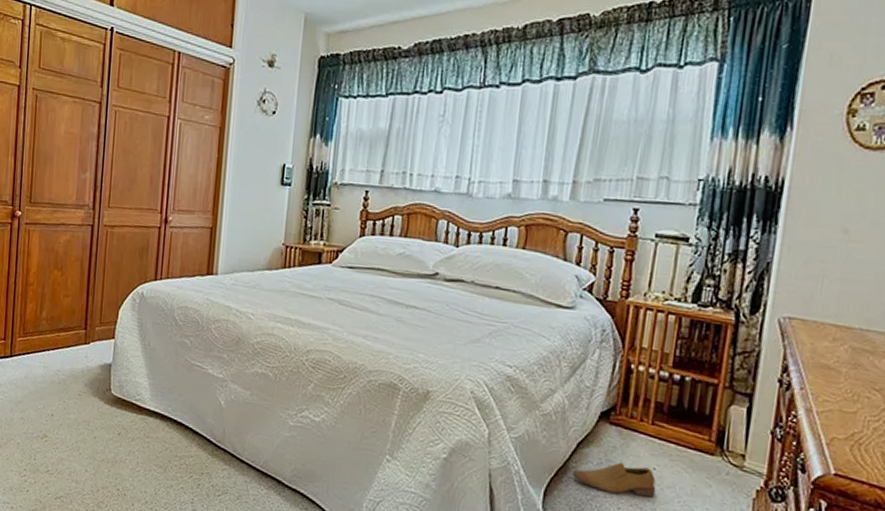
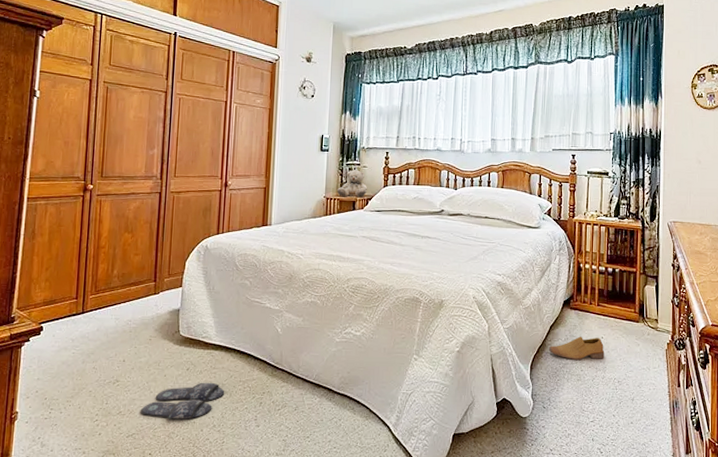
slippers: none [68,451,159,491] -> present [140,382,225,421]
teddy bear: none [300,211,339,249] -> present [337,170,368,198]

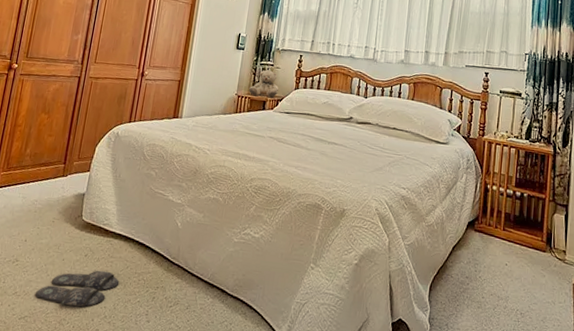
shoe: present [548,336,605,360] -> none [449,261,508,287]

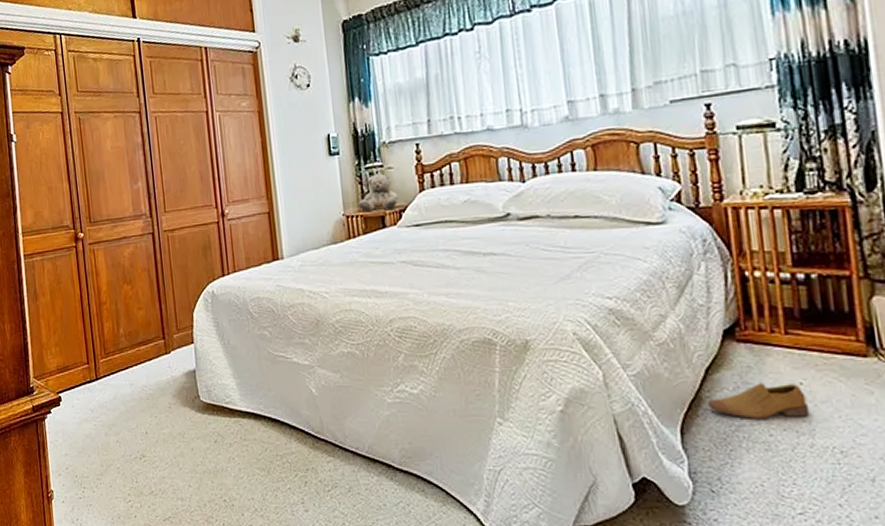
slippers: present [34,270,120,308] -> none [172,457,262,503]
shoe: none [449,261,508,287] -> present [707,383,810,419]

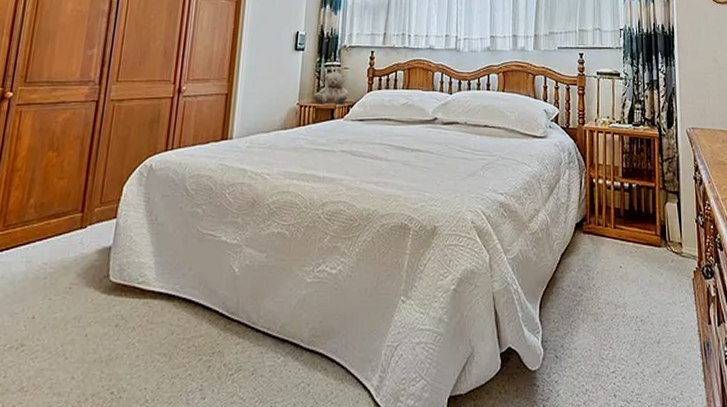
shoe: present [707,383,810,419] -> none [560,266,624,295]

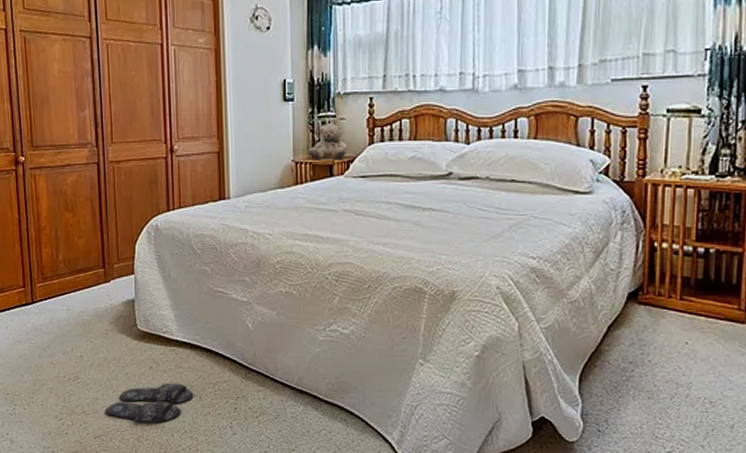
slippers: none [48,342,163,396] -> present [104,382,194,424]

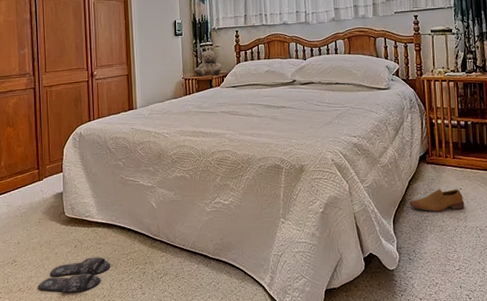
shoe: none [605,340,690,372] -> present [409,189,465,212]

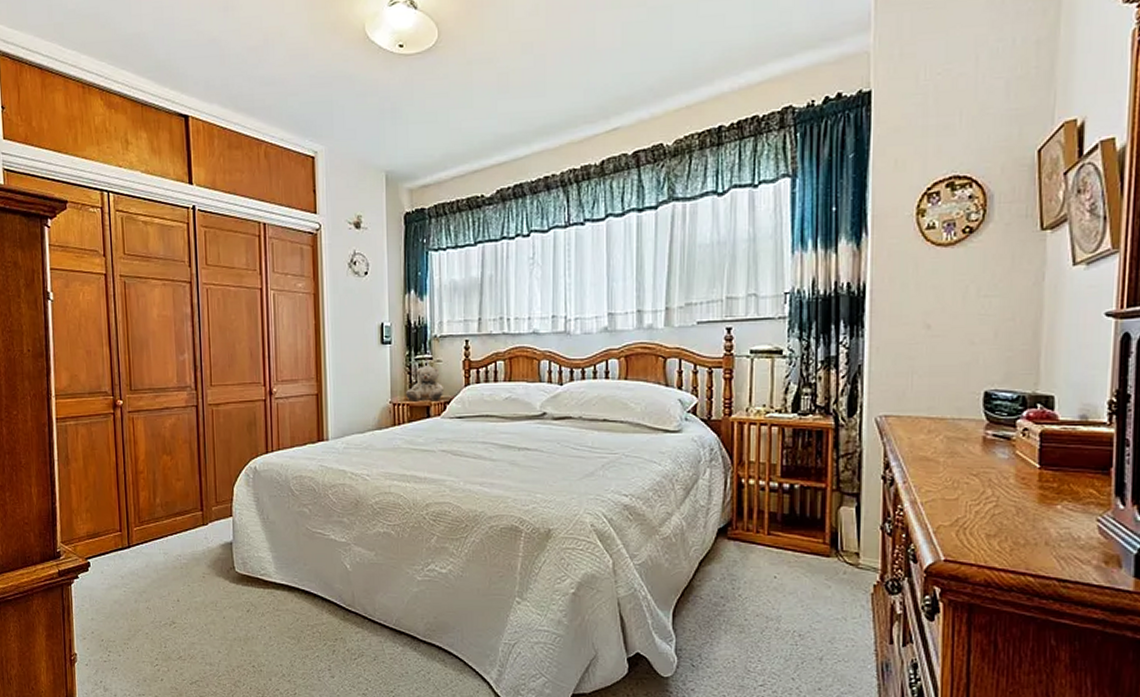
slippers: present [37,257,111,293] -> none [201,626,292,668]
shoe: present [409,189,465,212] -> none [697,575,779,606]

